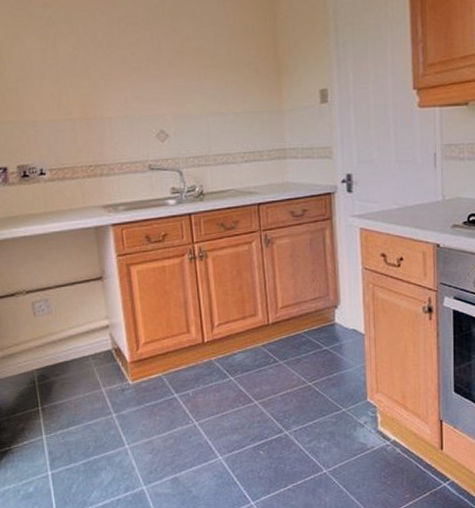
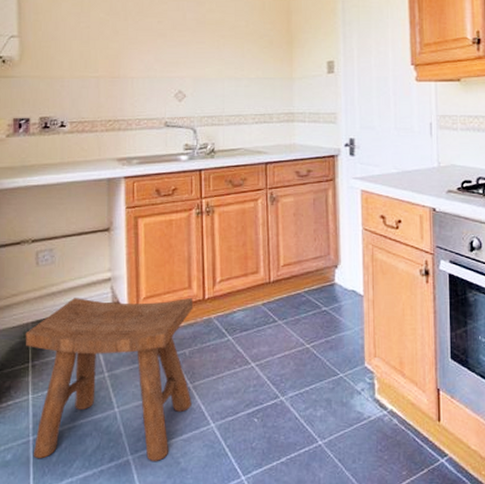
stool: none [31,341,199,491] -> present [25,297,193,461]

